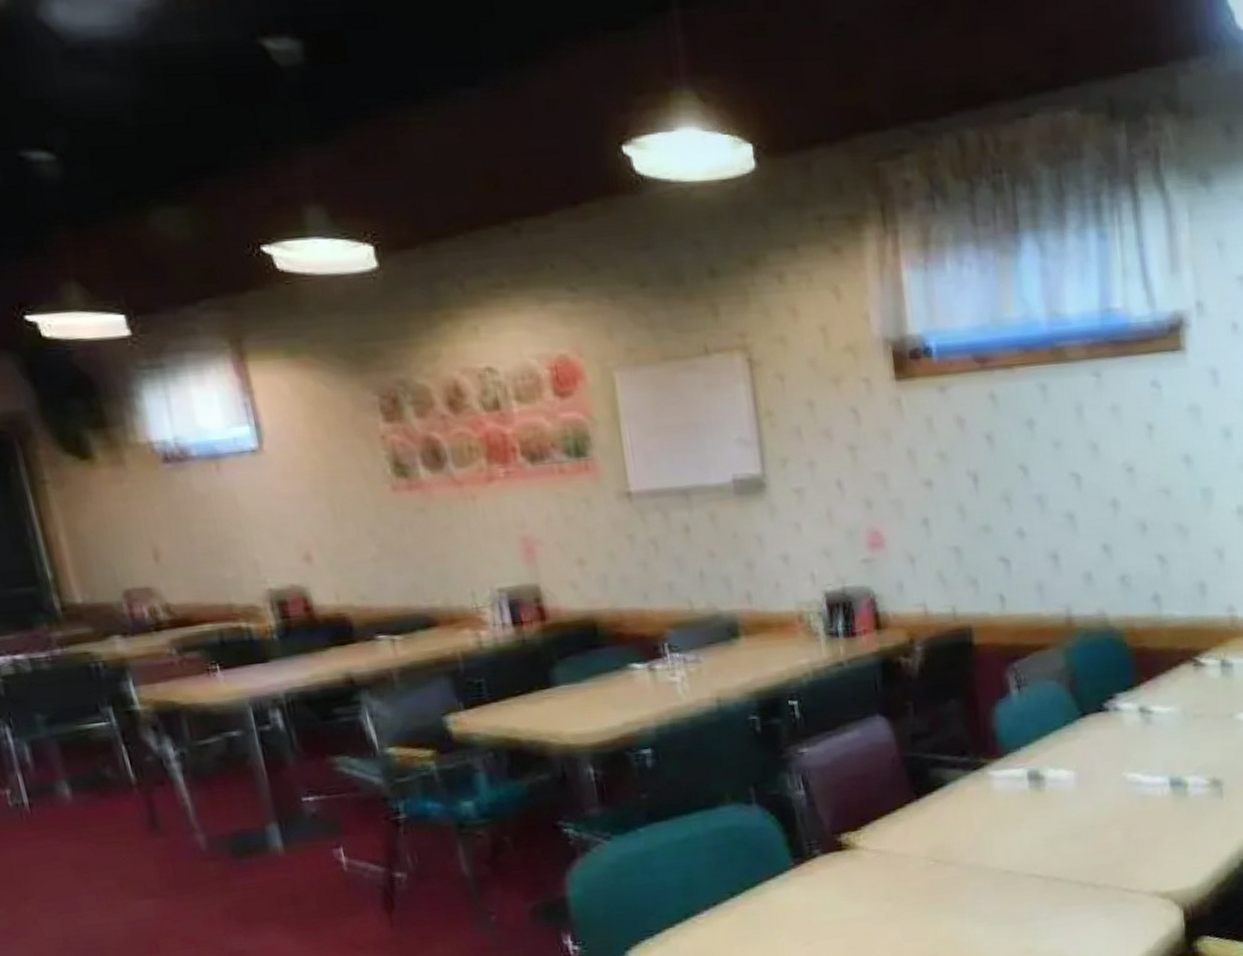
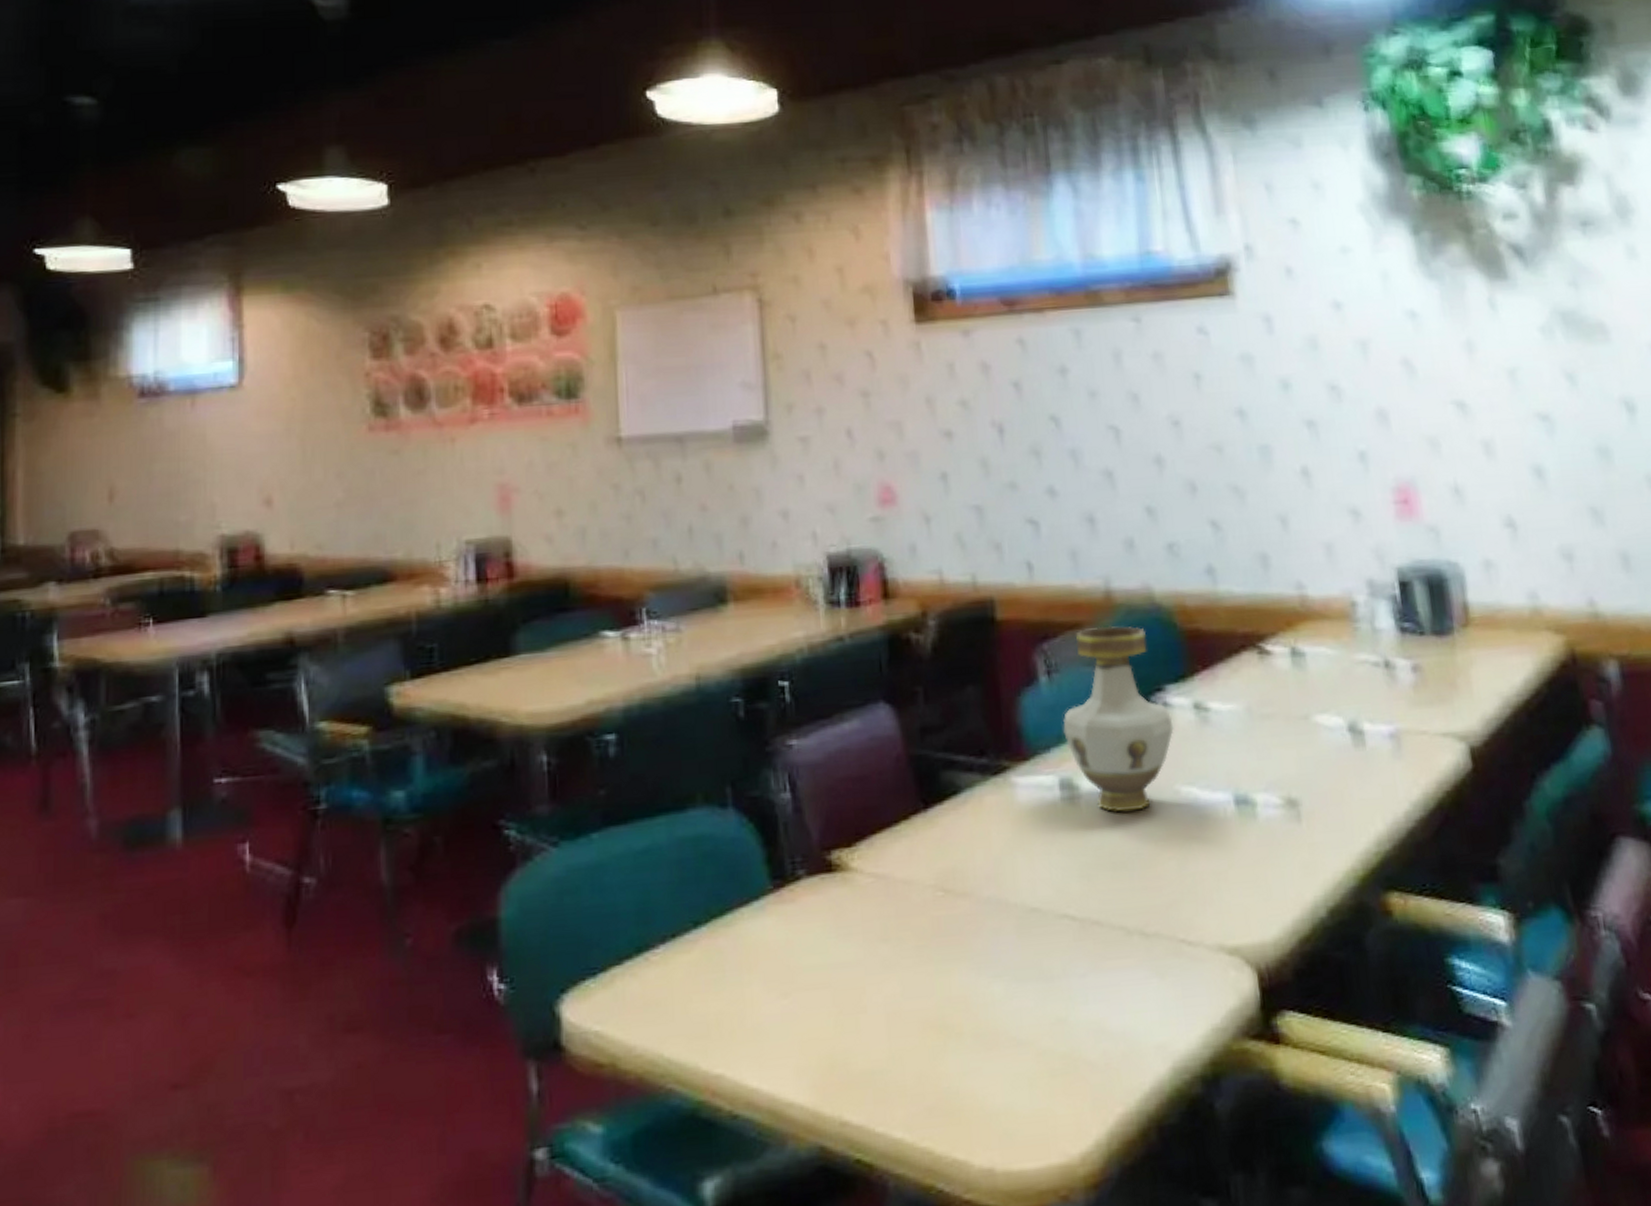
vase: none [1031,646,1123,795] -> present [1063,625,1174,812]

